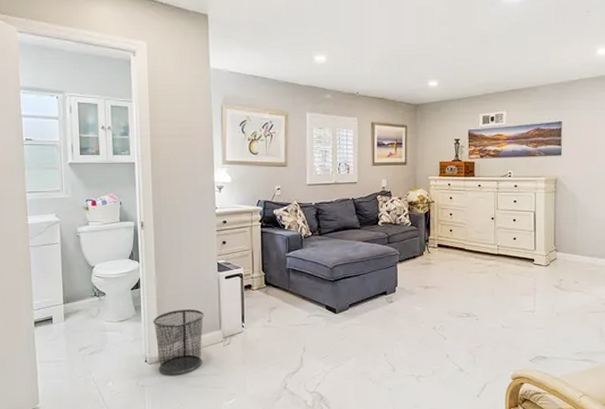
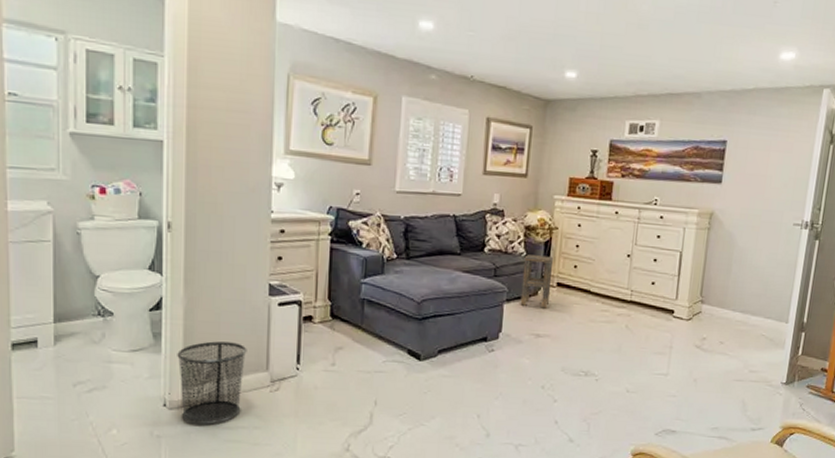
side table: none [410,224,432,265] -> present [520,255,553,309]

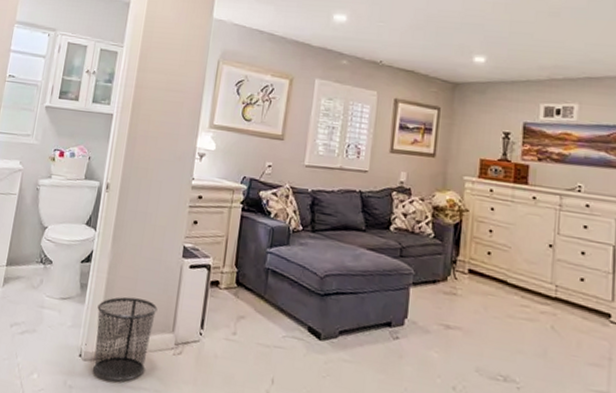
side table: present [520,255,553,309] -> none [427,236,463,297]

